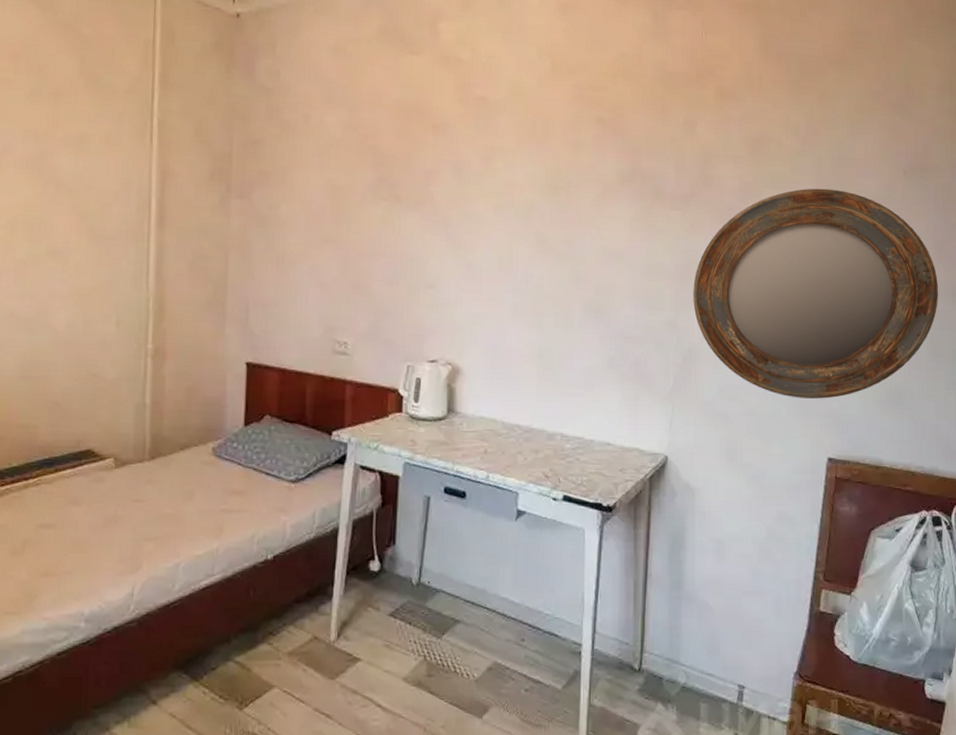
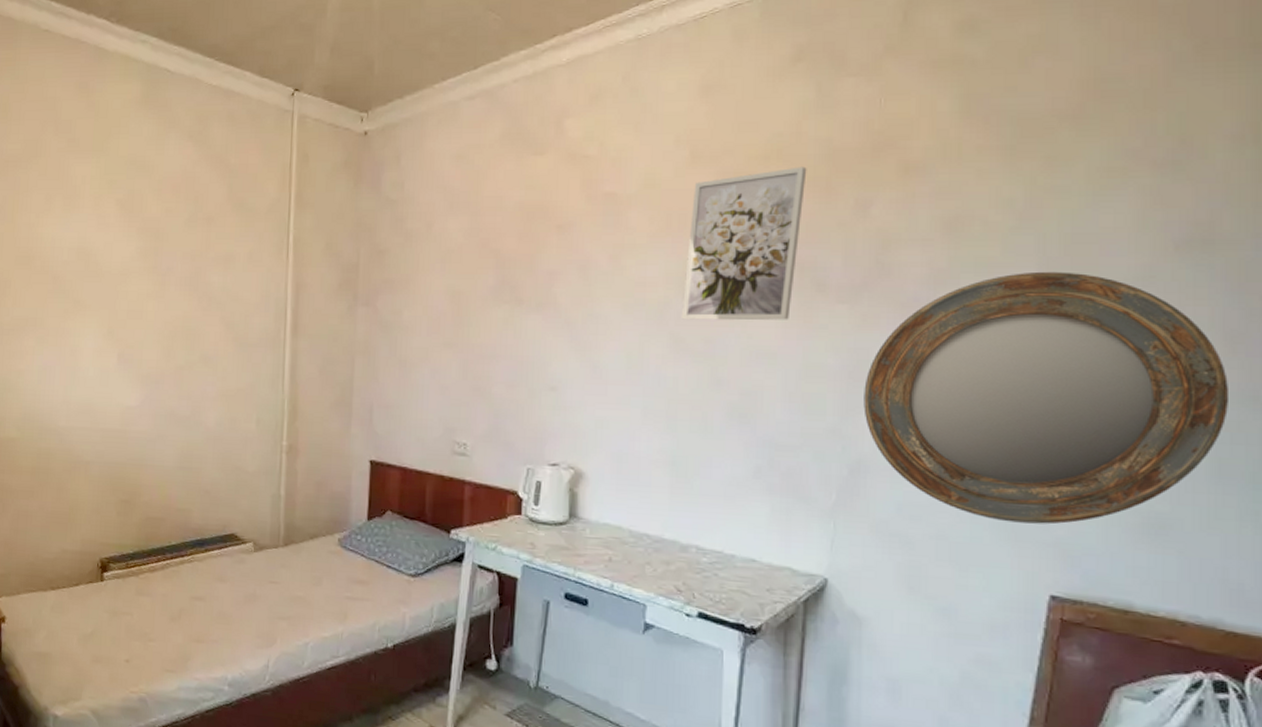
wall art: none [545,85,647,224] -> present [681,166,807,321]

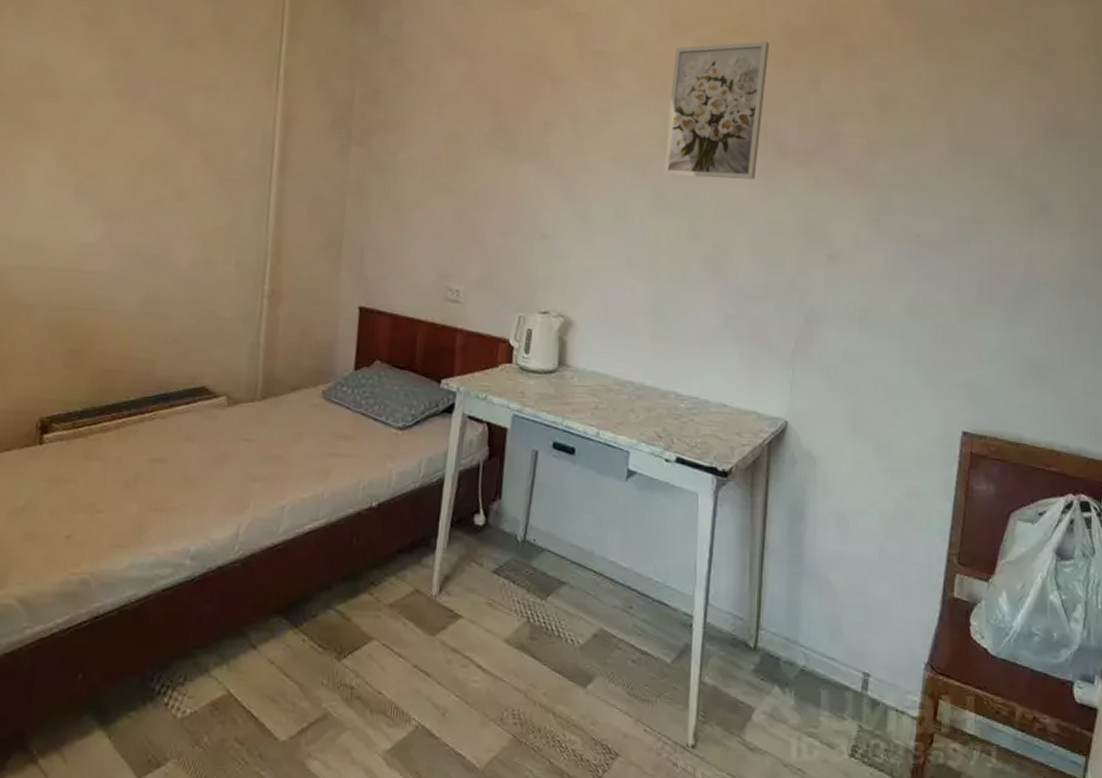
home mirror: present [863,271,1228,525] -> none [816,148,1084,369]

